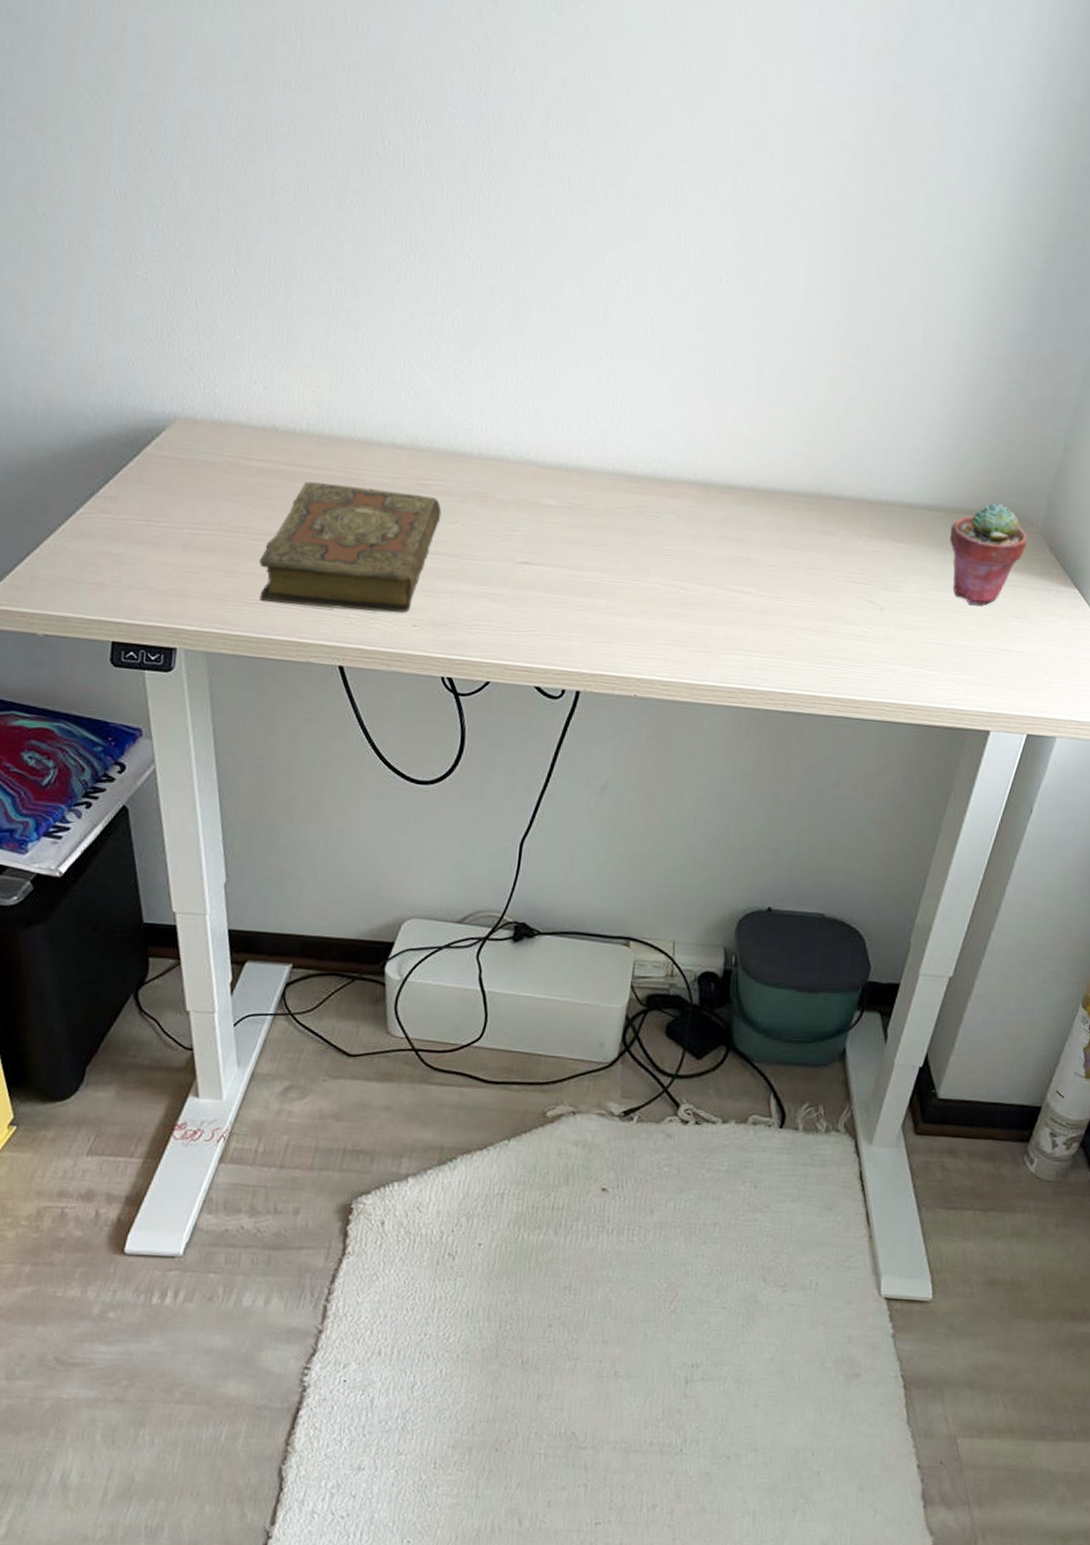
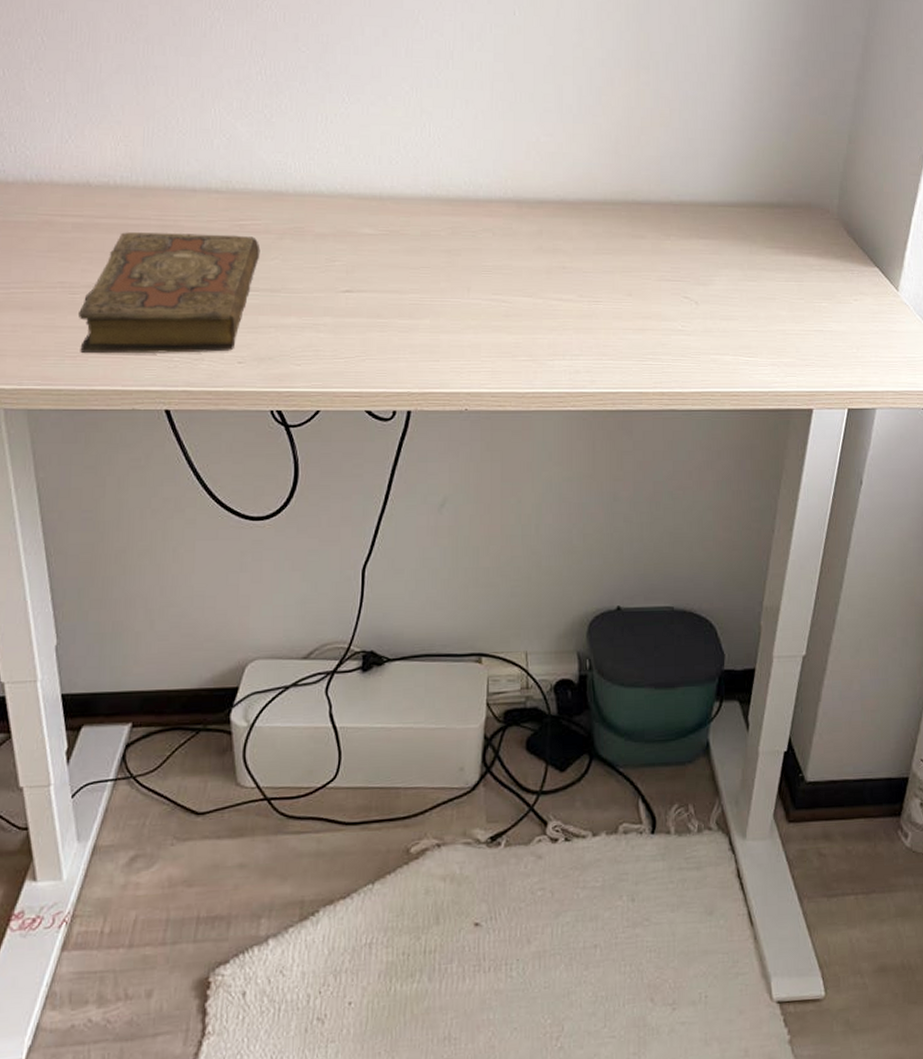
potted succulent: present [950,502,1028,605] -> none [753,194,826,291]

